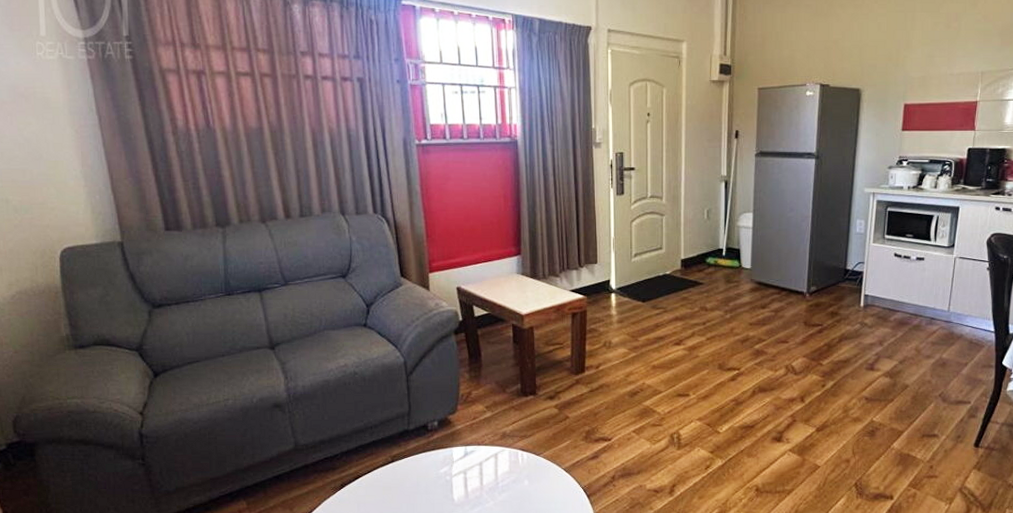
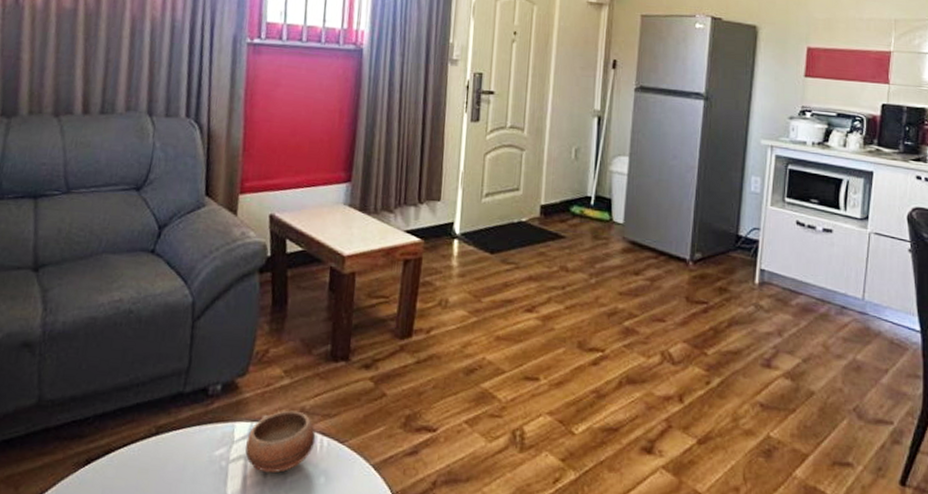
bowl: none [464,435,517,482] -> present [245,410,316,474]

